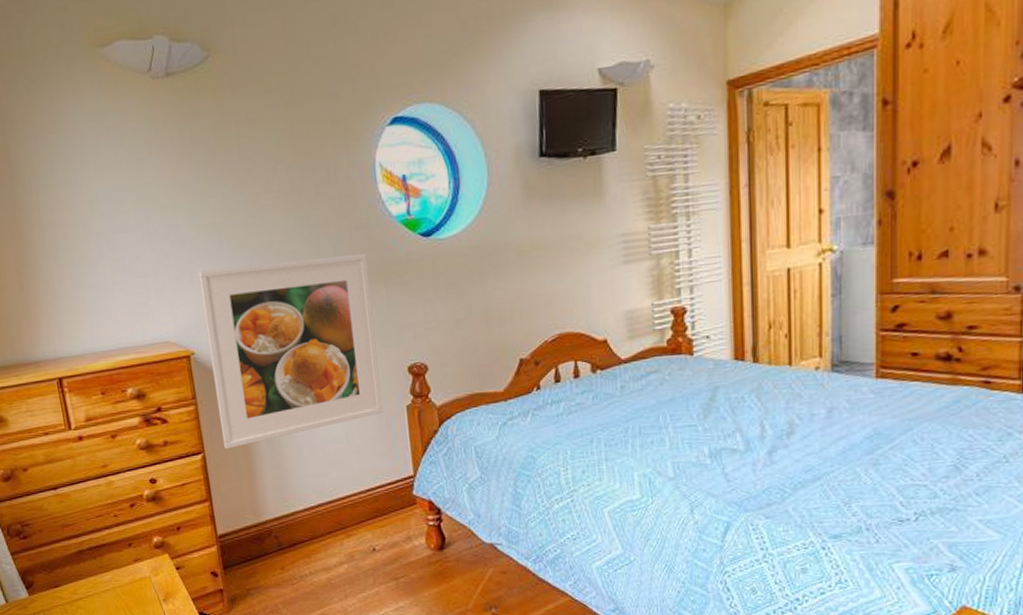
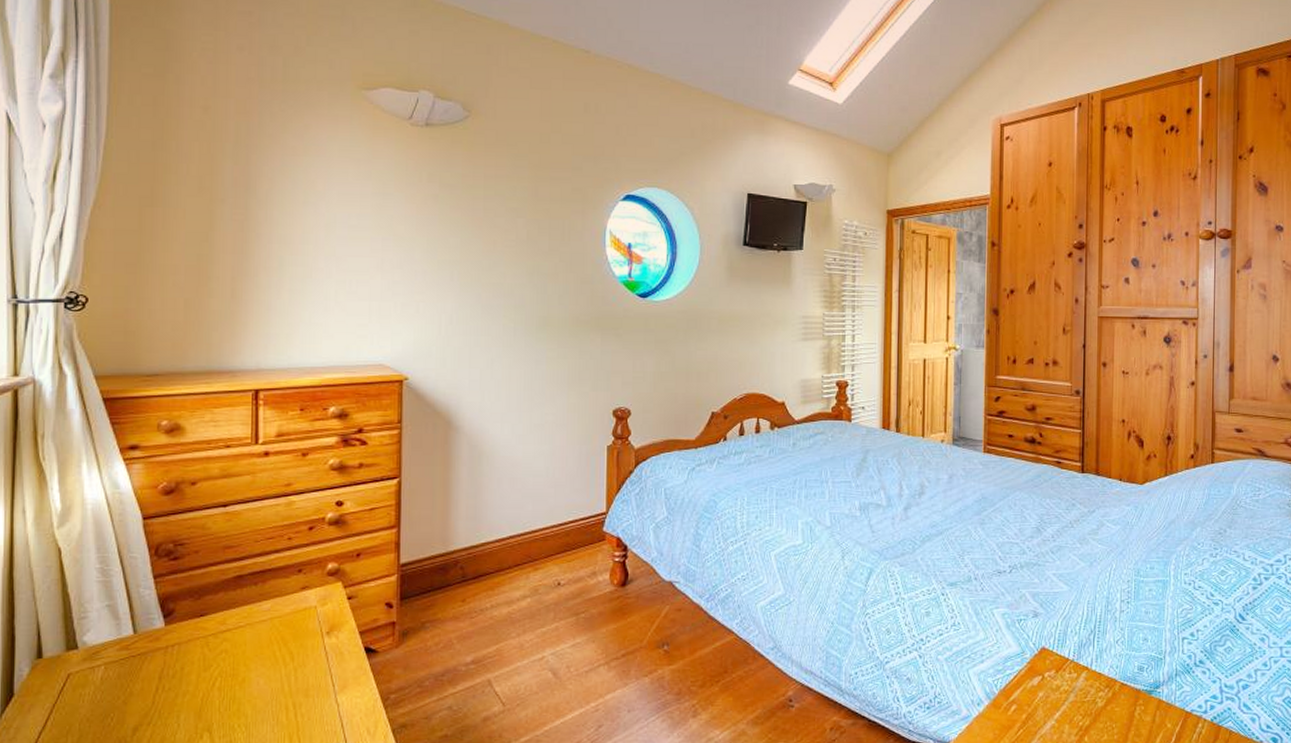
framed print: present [198,253,383,450] -> none [422,301,588,476]

